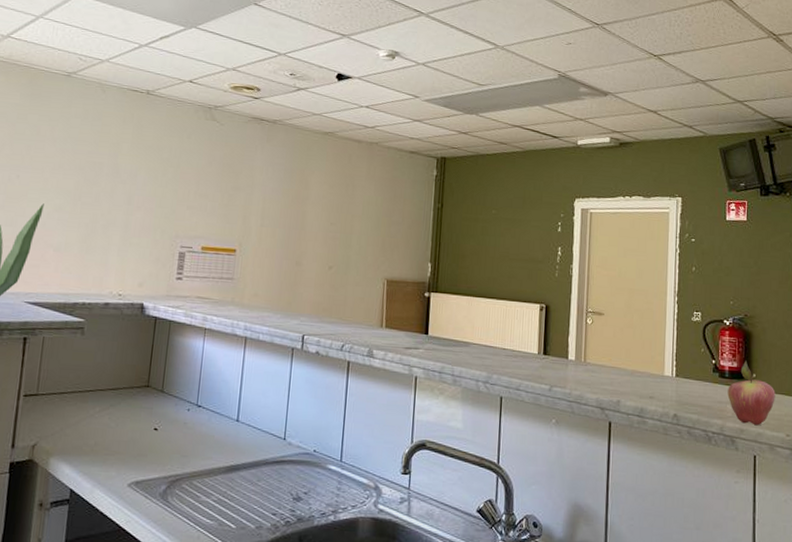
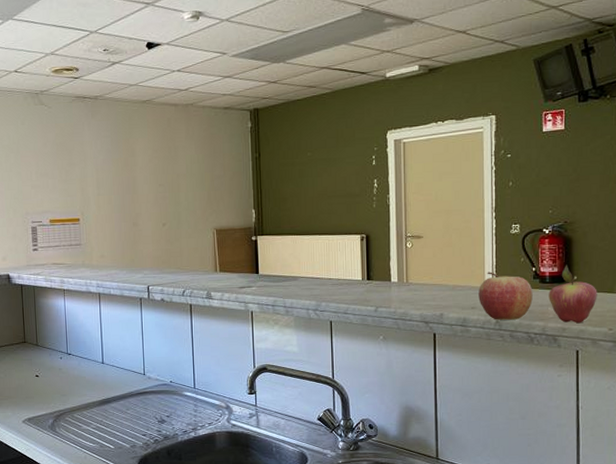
fruit: none [657,359,712,415] -> present [479,272,533,320]

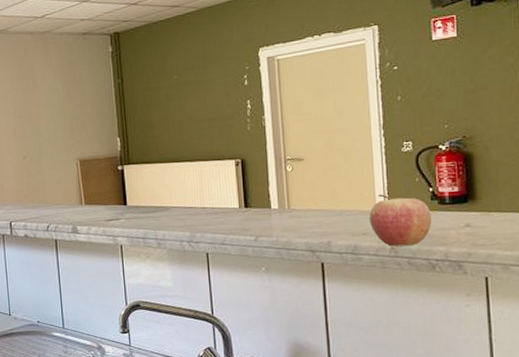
fruit: present [549,264,597,324] -> none [449,183,506,248]

